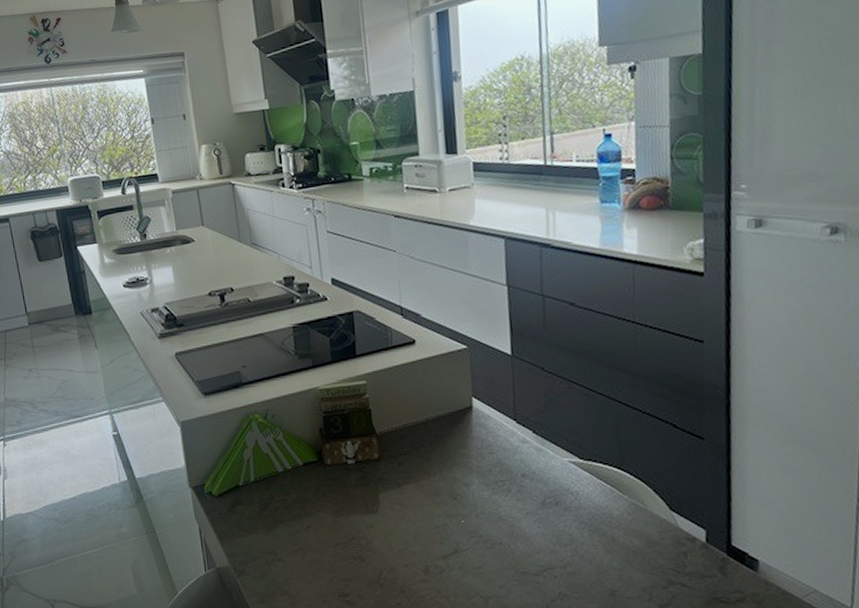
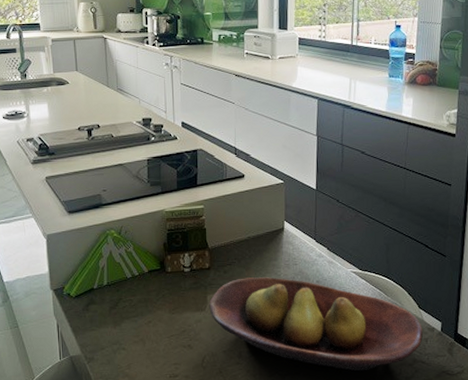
fruit bowl: none [382,470,680,595] -> present [209,277,423,372]

